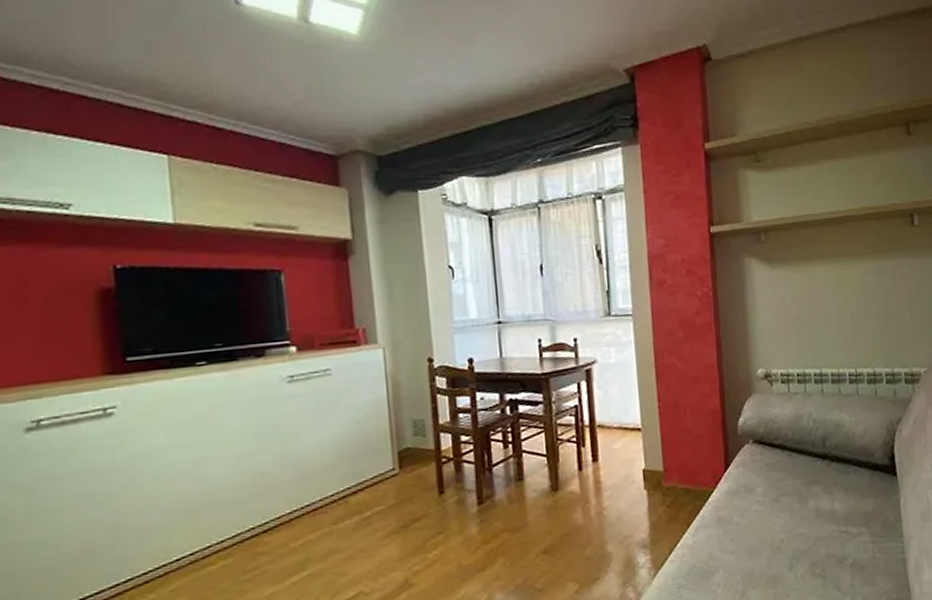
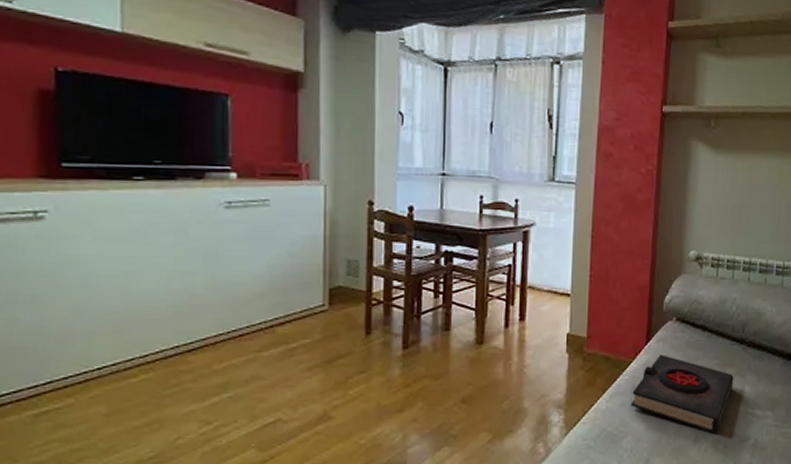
book: none [717,480,822,558] -> present [630,354,734,434]

